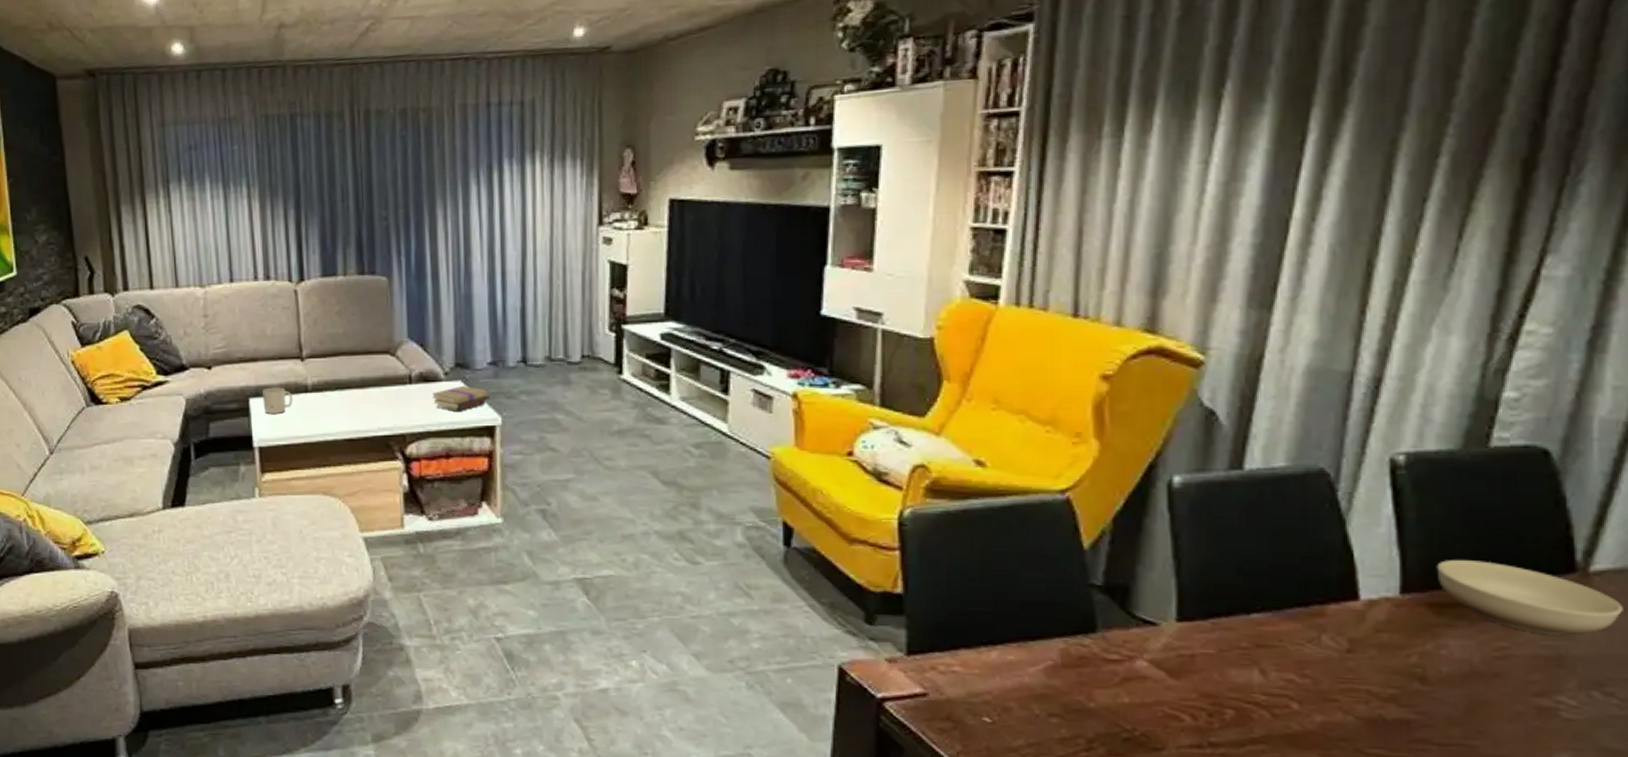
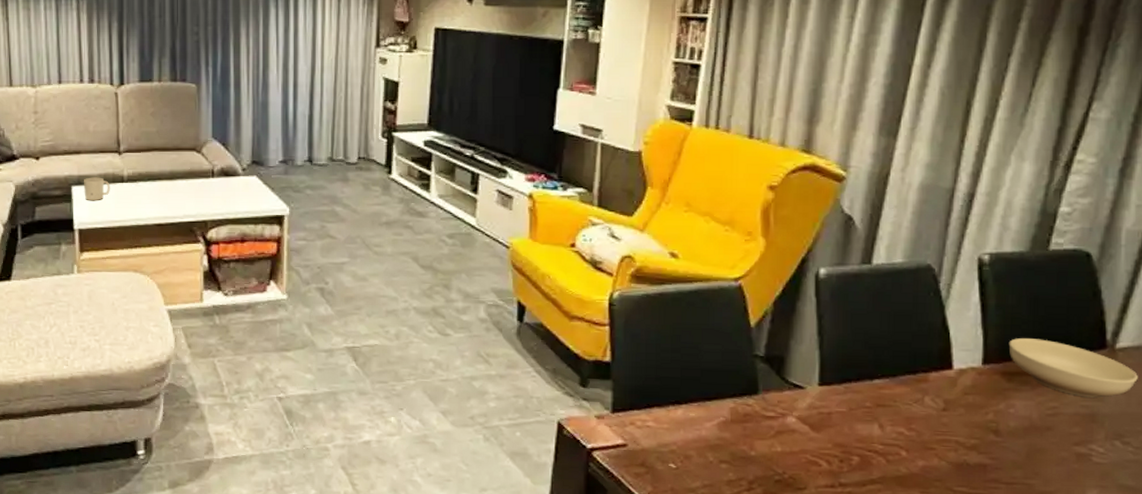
books: present [433,385,491,413] -> none [232,180,281,203]

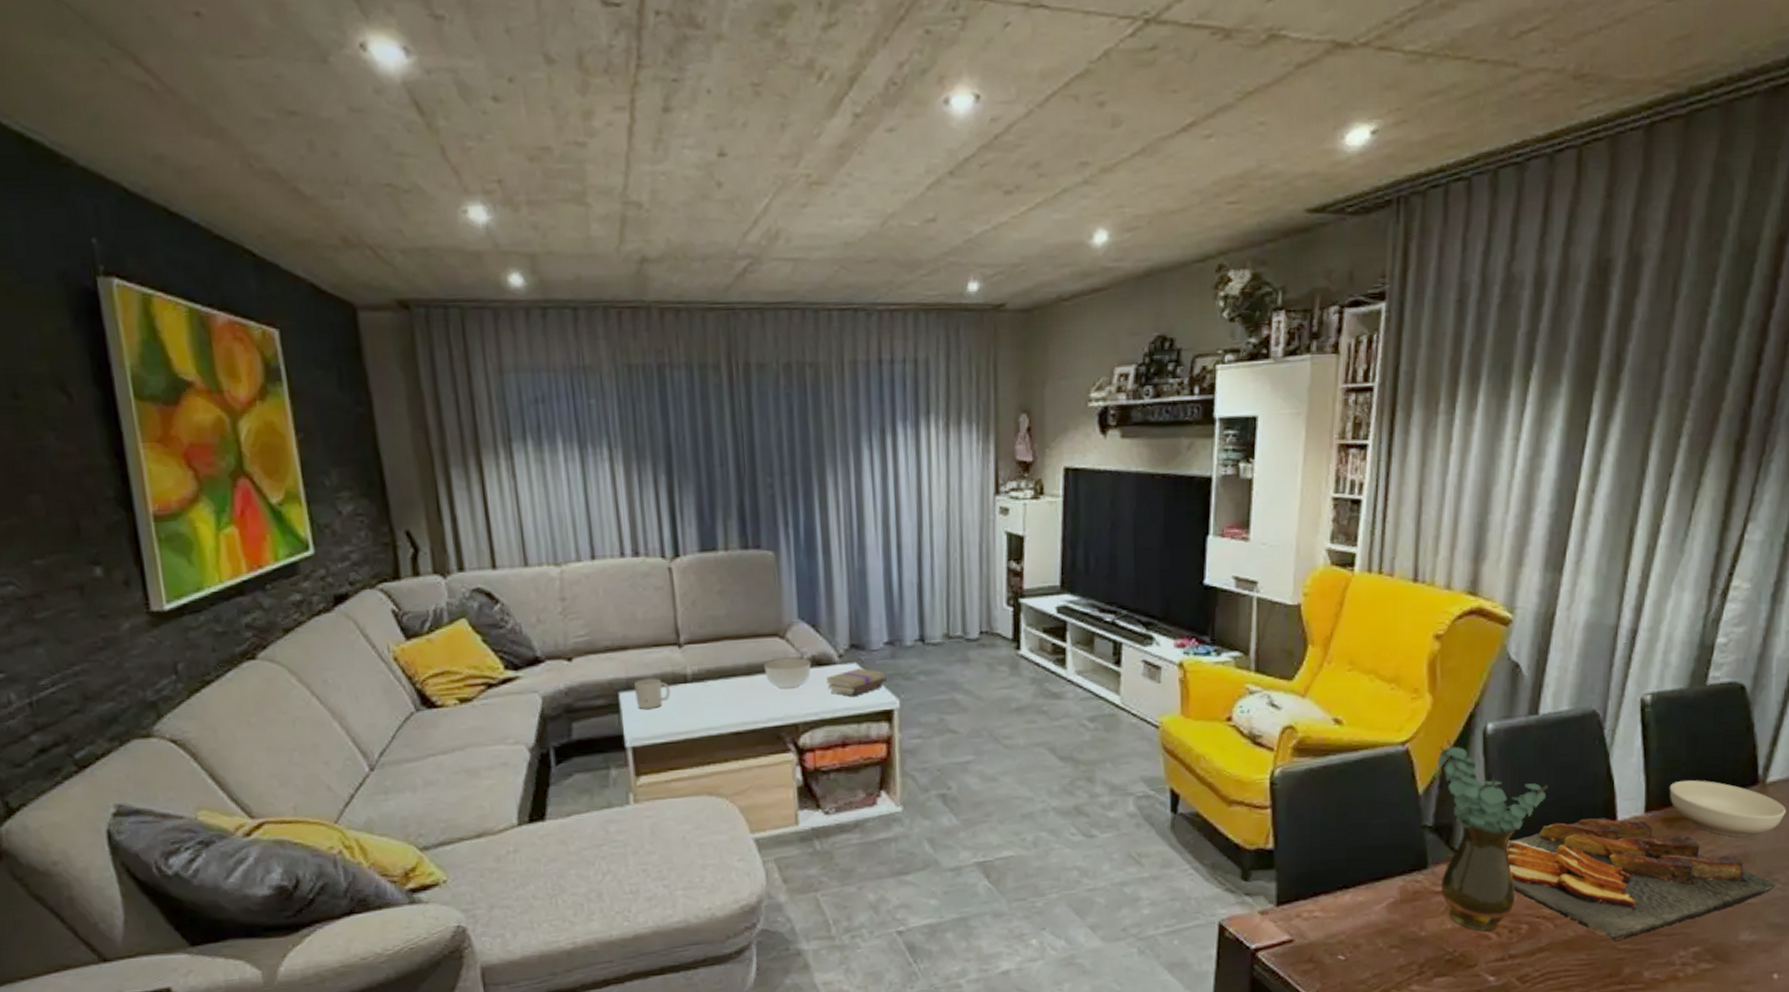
bowl: none [183,168,220,194] -> present [764,657,812,690]
books: none [232,180,281,203] -> present [826,667,888,698]
vase: none [769,280,881,459] -> present [1437,740,1548,932]
food platter: none [777,364,1127,484] -> present [1446,817,1775,942]

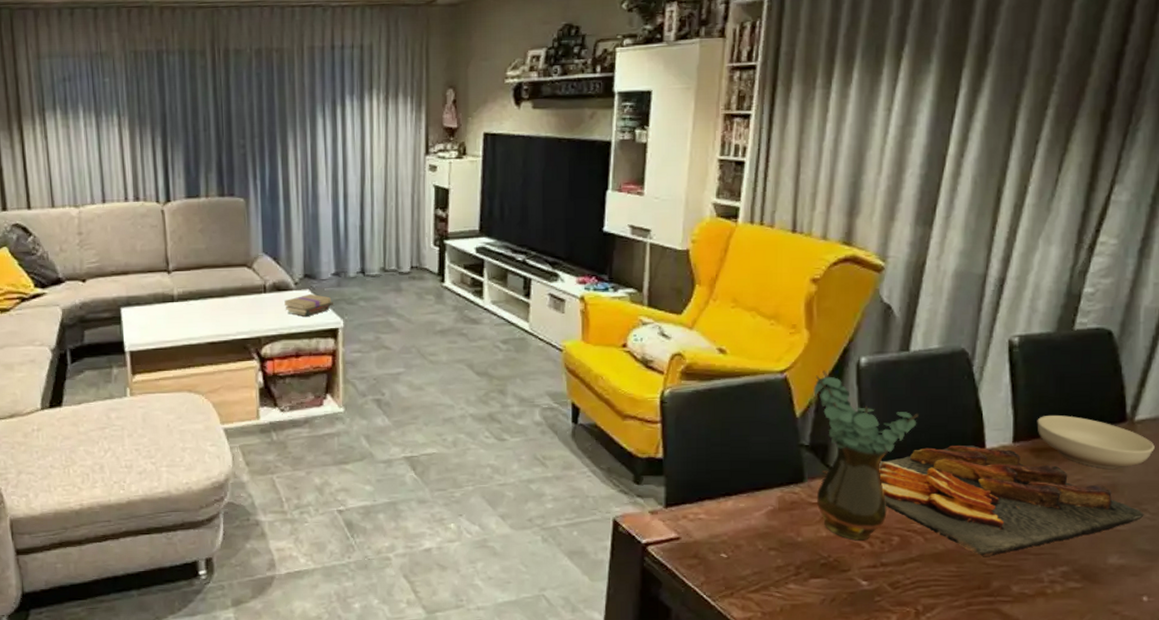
mug: present [634,678,670,710] -> none [133,297,161,322]
bowl: present [764,657,812,690] -> none [235,283,273,310]

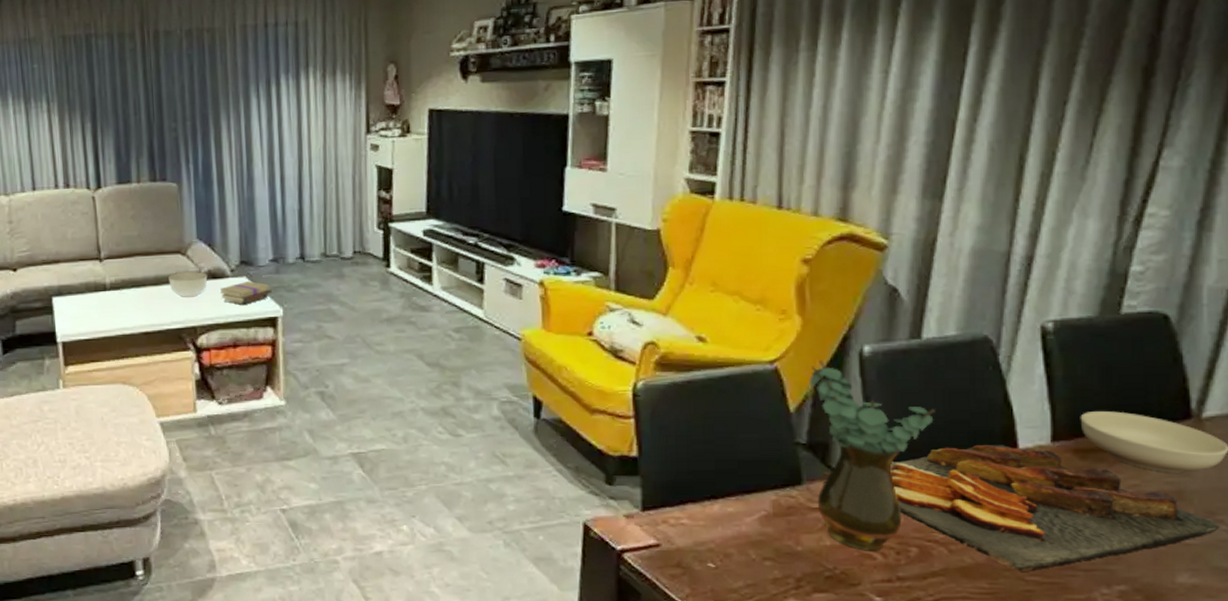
bowl: none [235,283,273,310] -> present [168,271,208,299]

